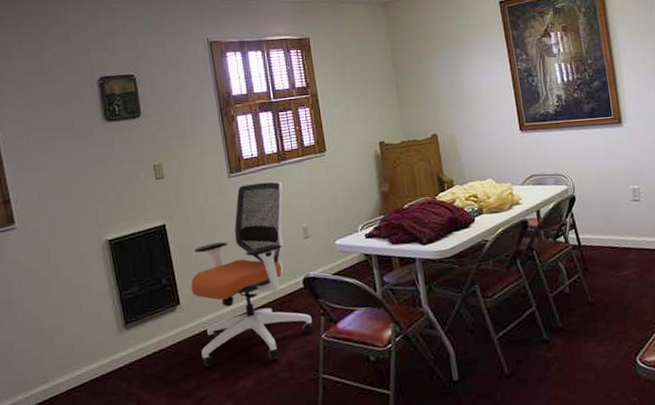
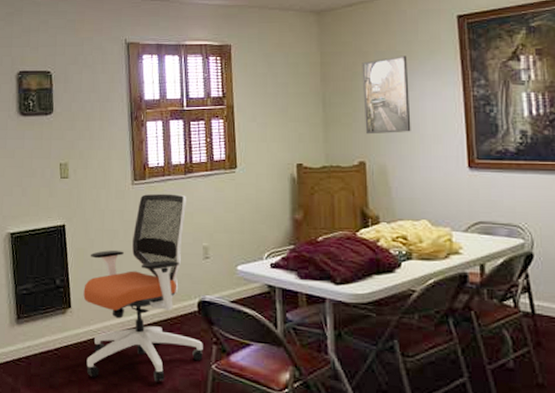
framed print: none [426,38,472,110] -> present [362,56,411,135]

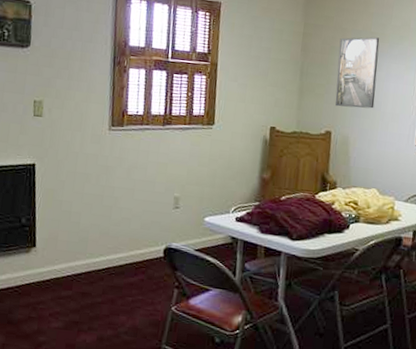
office chair: present [83,193,203,382] -> none [47,140,166,321]

